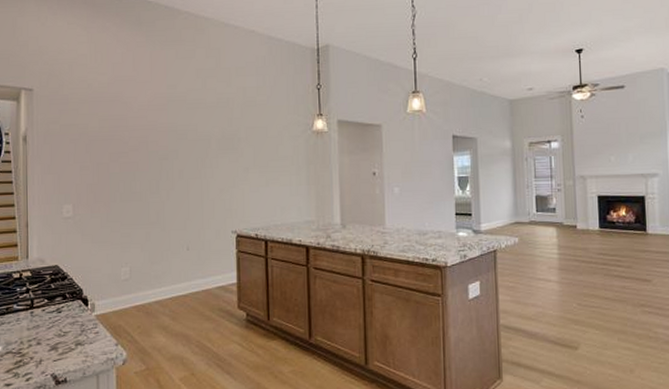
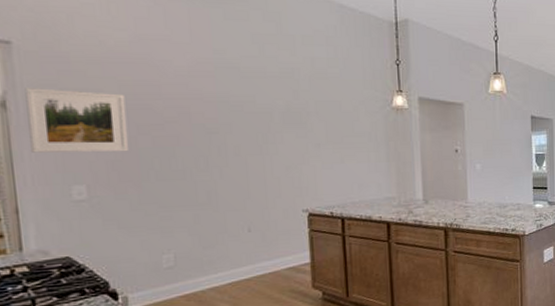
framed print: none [39,125,103,178] -> present [24,88,130,153]

